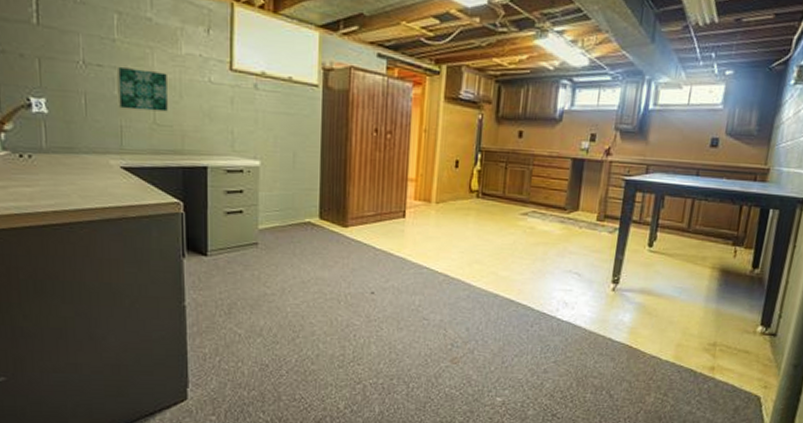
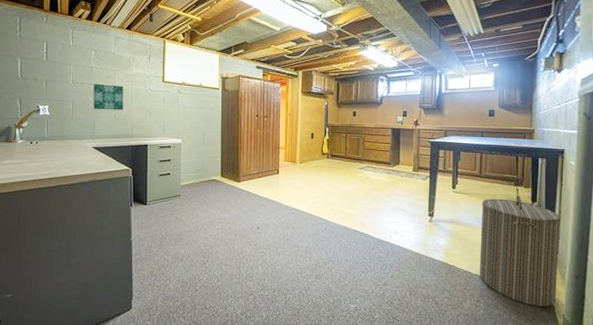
laundry hamper: none [671,258,787,403] -> present [479,195,561,307]

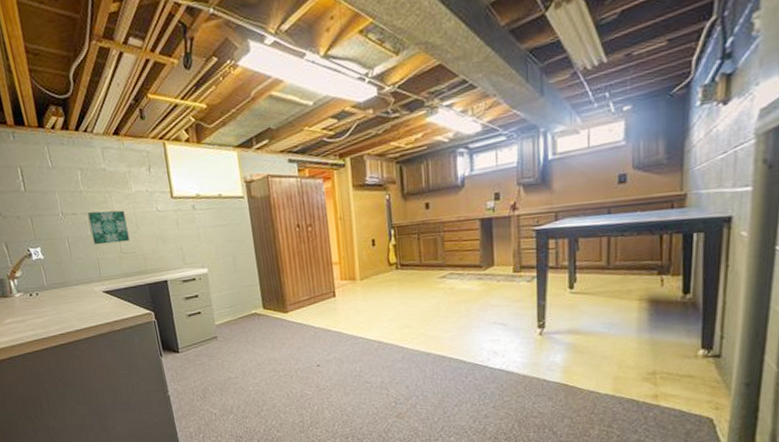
laundry hamper: present [479,195,561,307] -> none [610,286,725,426]

